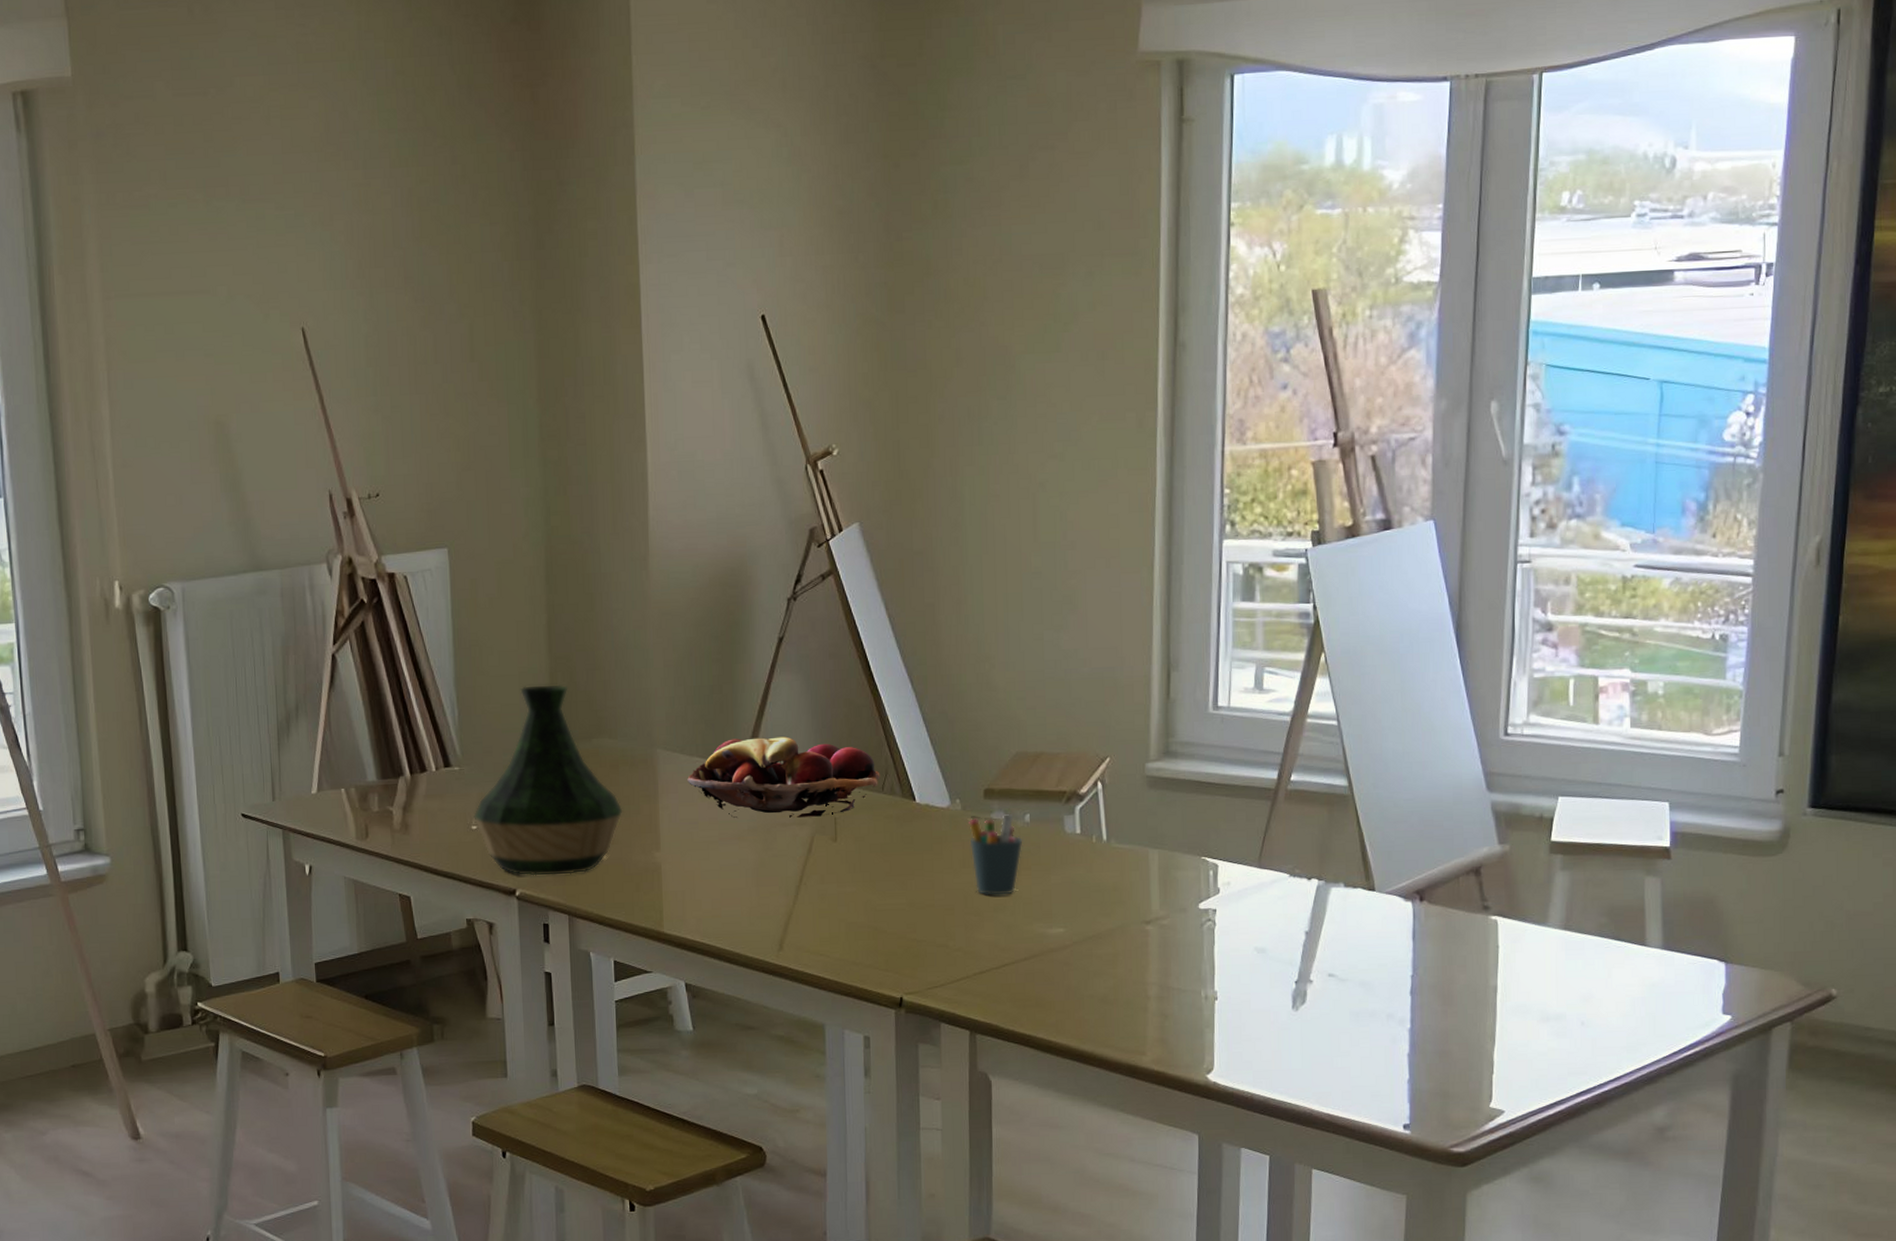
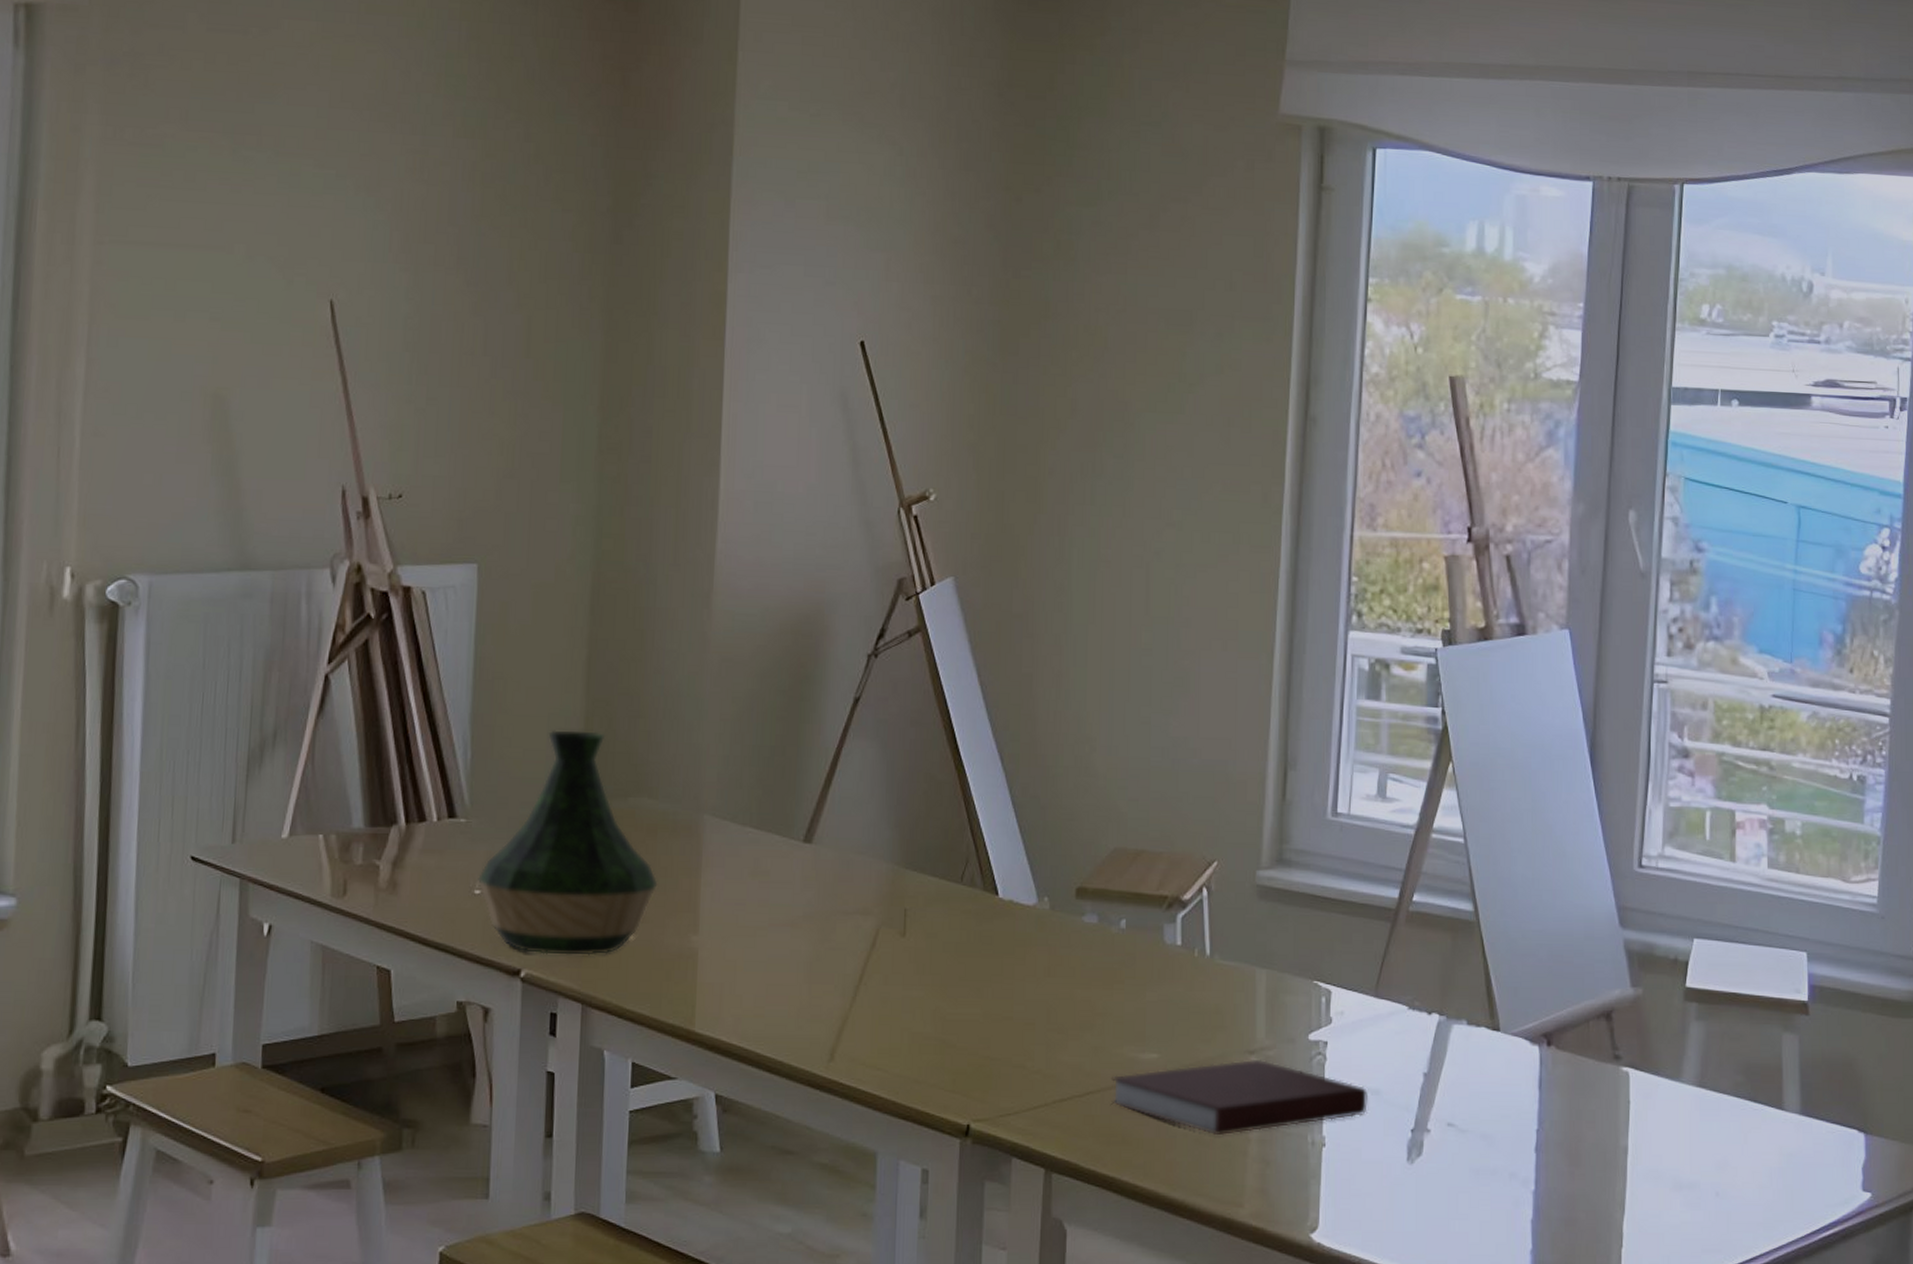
fruit basket: present [686,736,881,818] -> none [735,809,960,906]
pen holder: present [969,813,1023,896] -> none [1056,917,1117,1011]
notebook: none [1023,927,1255,996] -> present [1110,1059,1368,1136]

